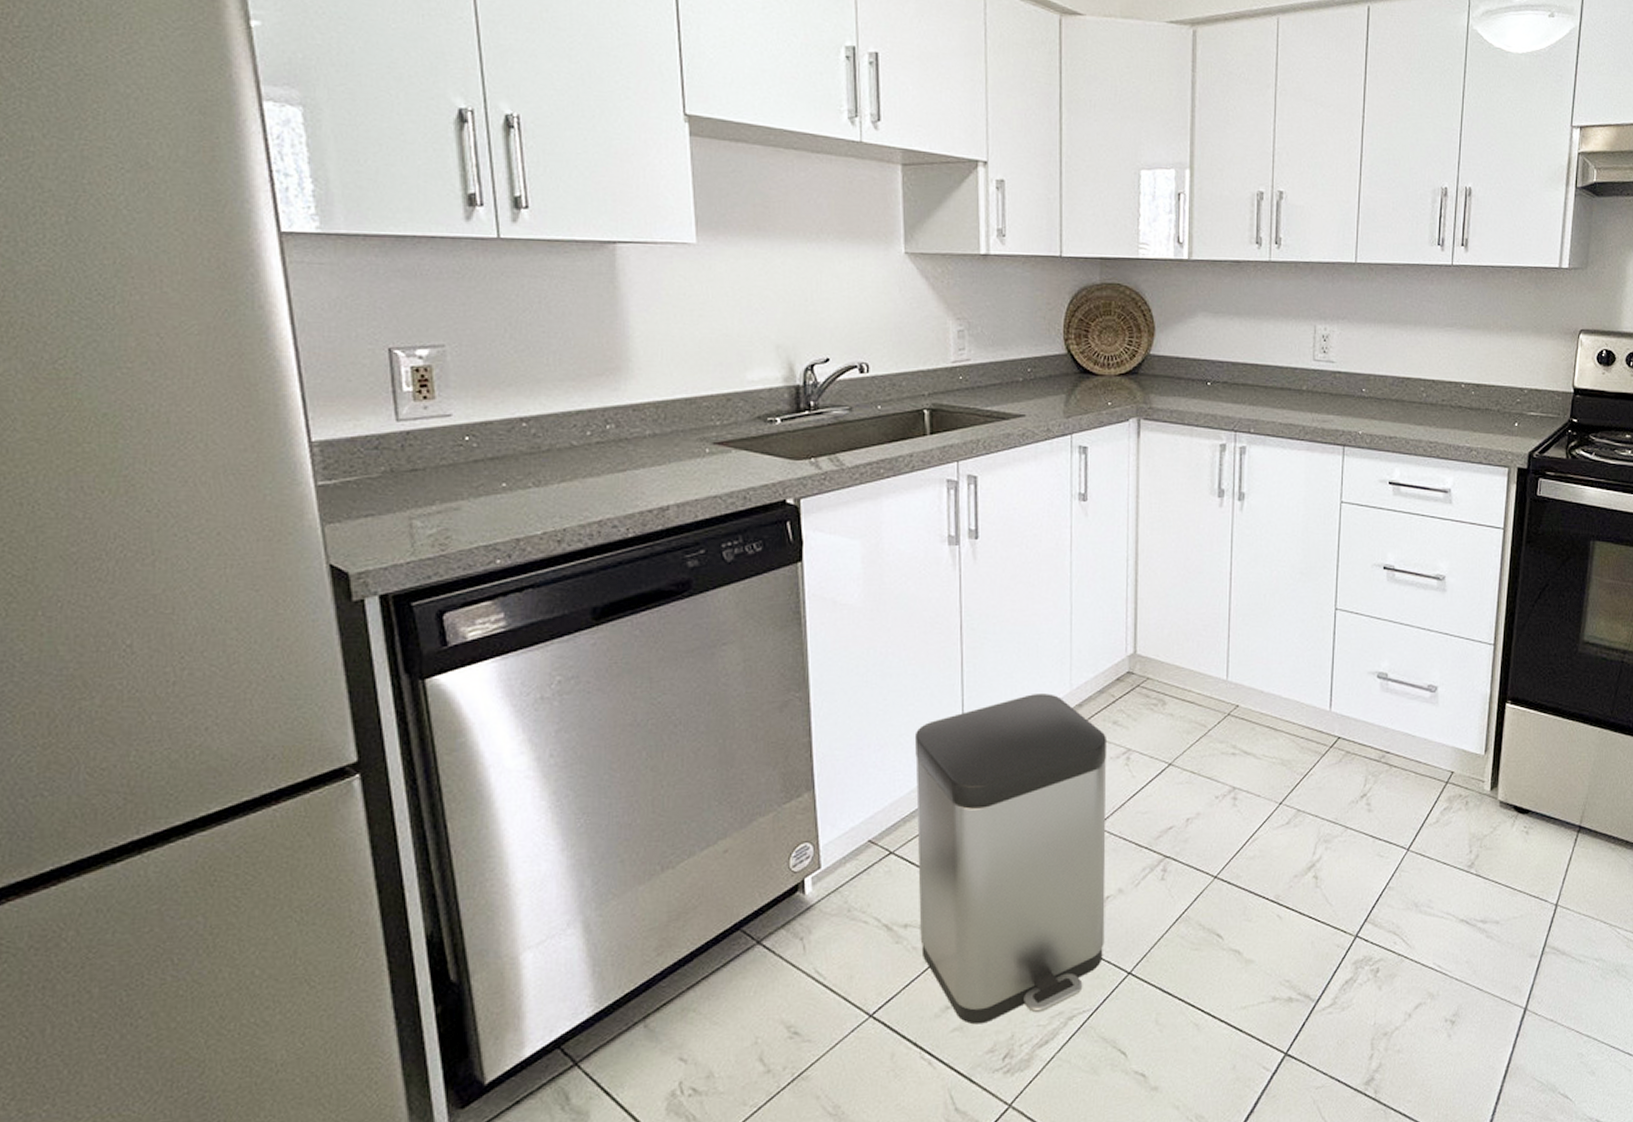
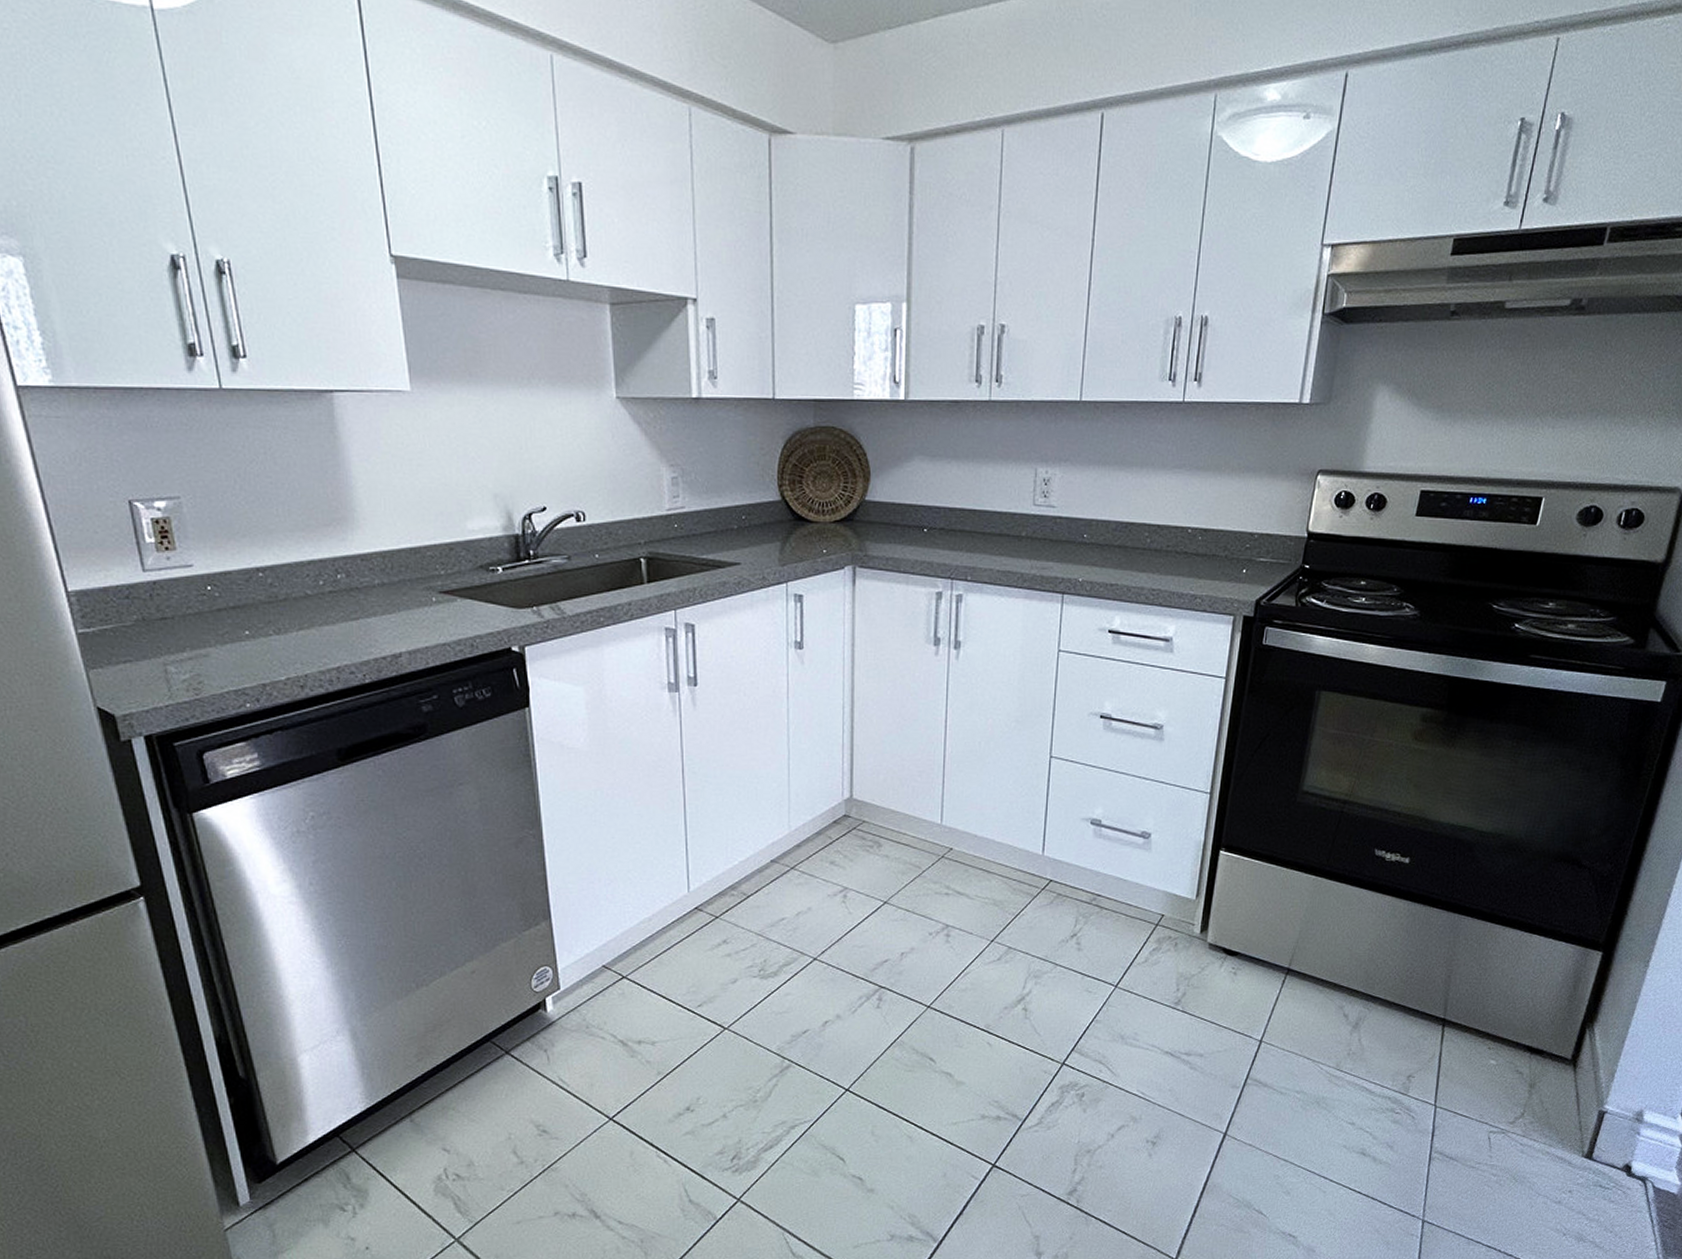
pedal bin: present [914,693,1108,1025] -> none [642,834,825,1130]

